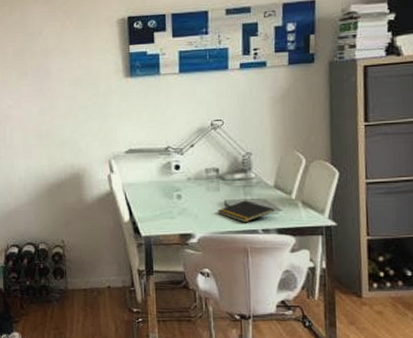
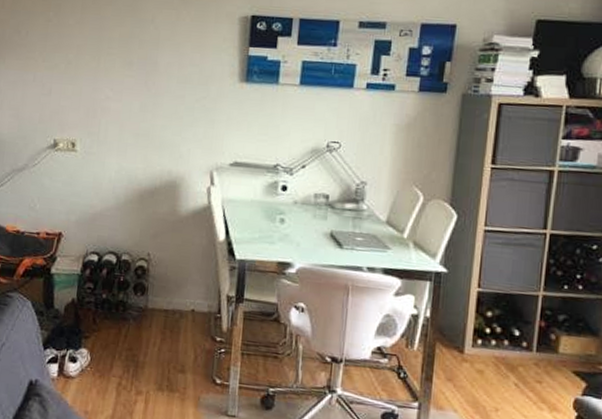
notepad: present [218,200,275,223] -> none [322,233,384,258]

